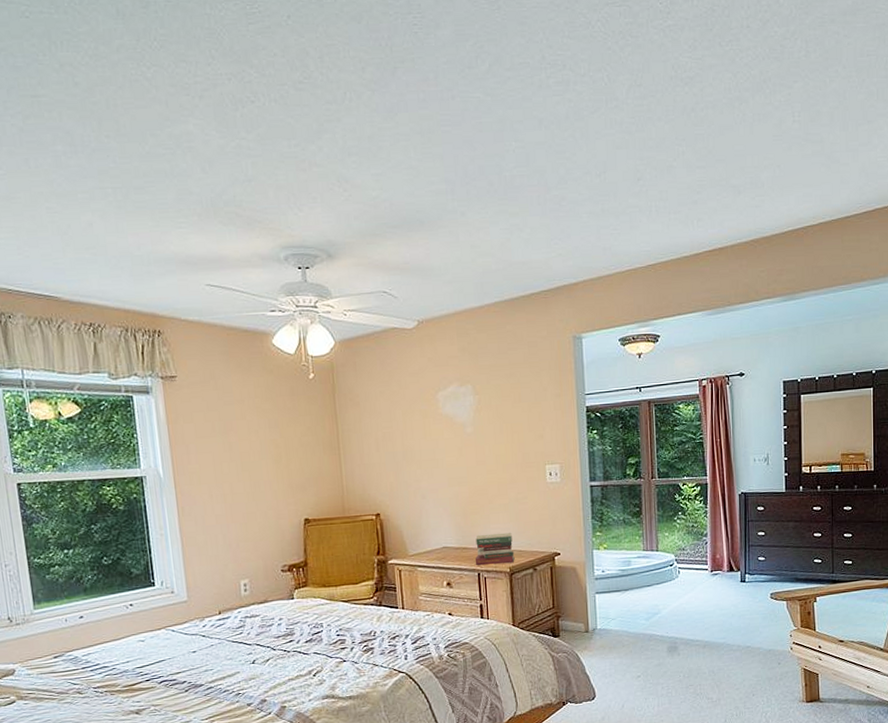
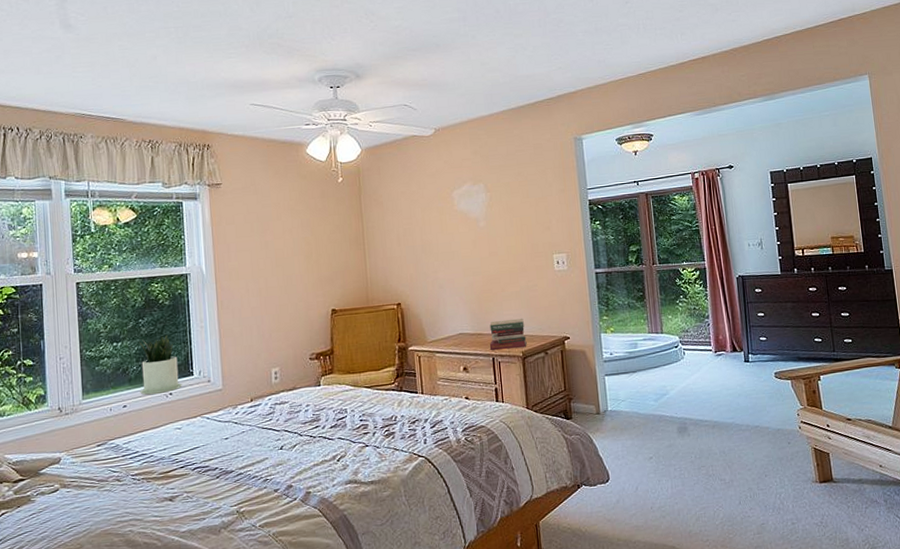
planter: none [92,542,144,606] -> present [139,334,183,396]

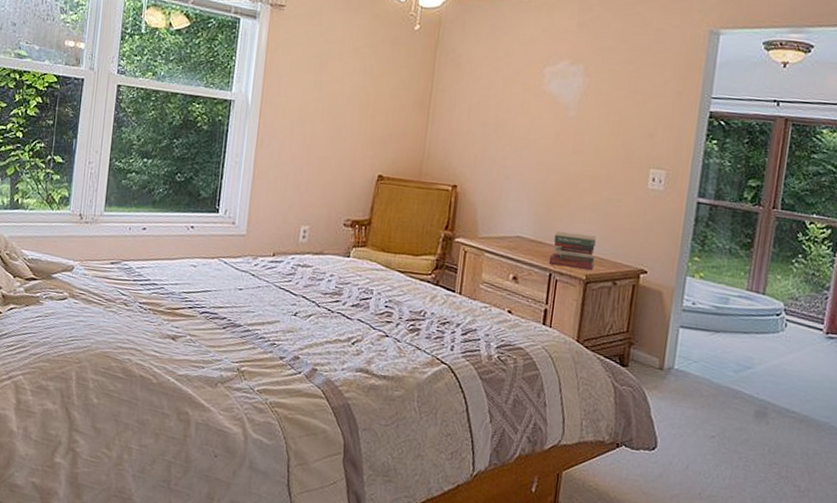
planter: present [139,334,183,396] -> none [162,161,206,225]

